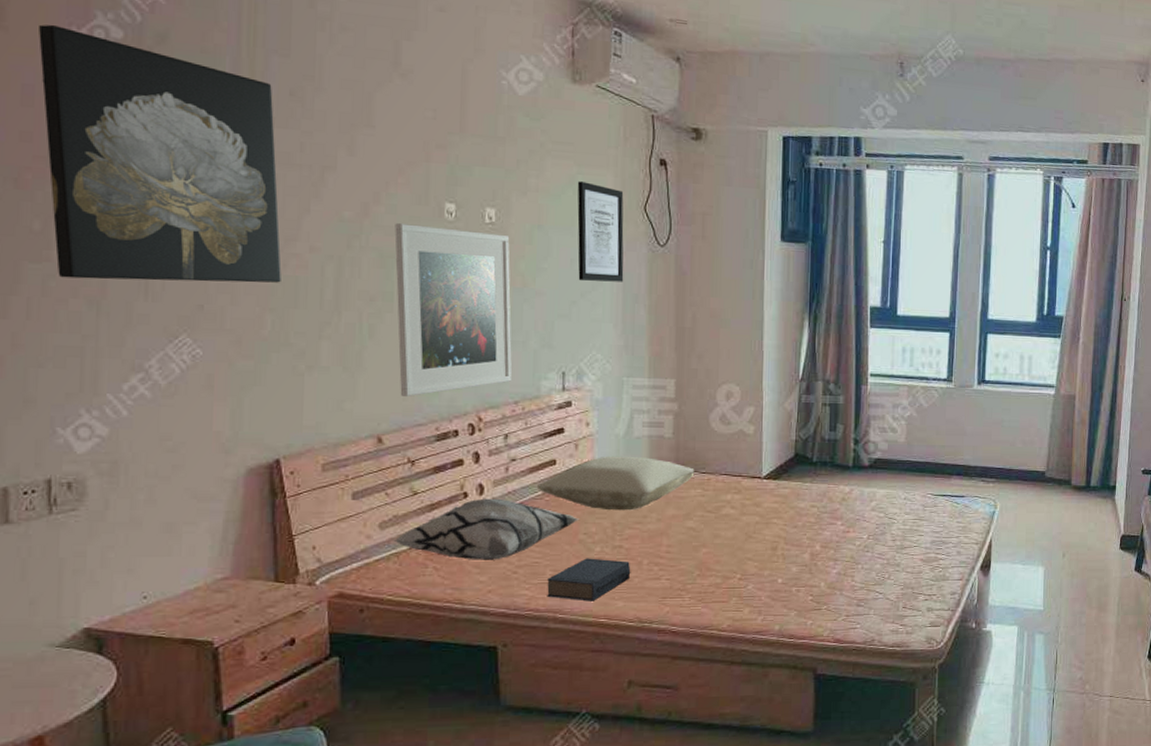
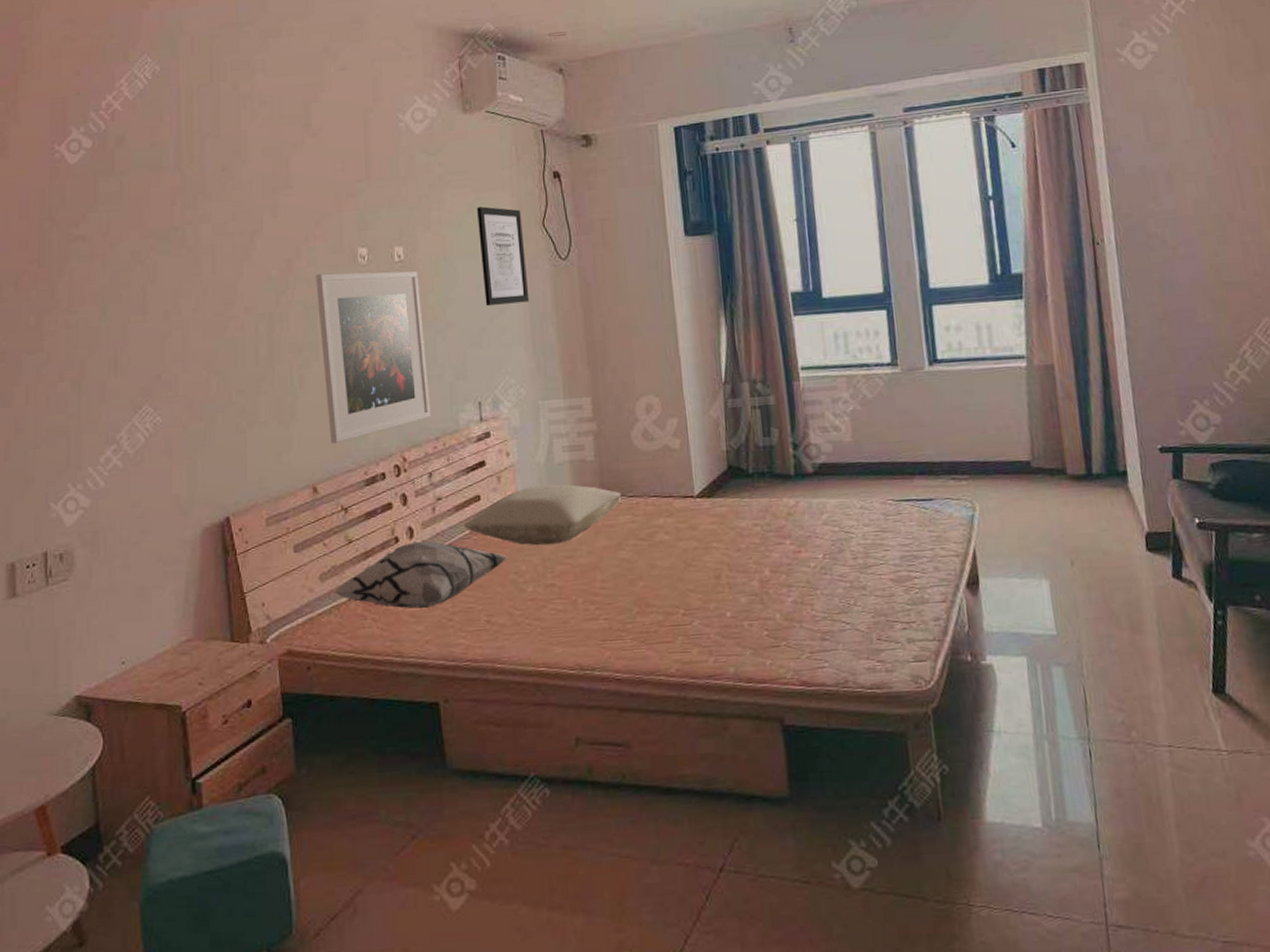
wall art: present [39,24,282,283] -> none [31,145,223,365]
book: present [547,558,631,601] -> none [482,599,566,648]

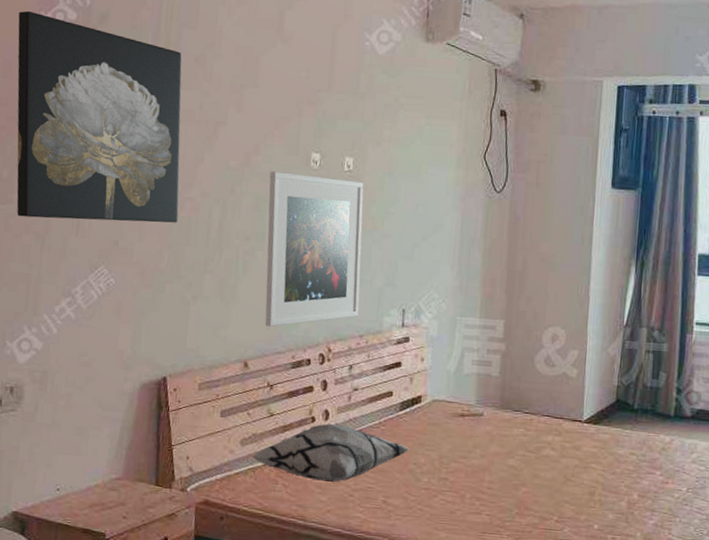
wall art: none [31,145,223,365] -> present [16,10,182,223]
pillow: present [464,484,622,546] -> none [375,390,518,445]
wall art: present [476,206,530,307] -> none [421,132,466,226]

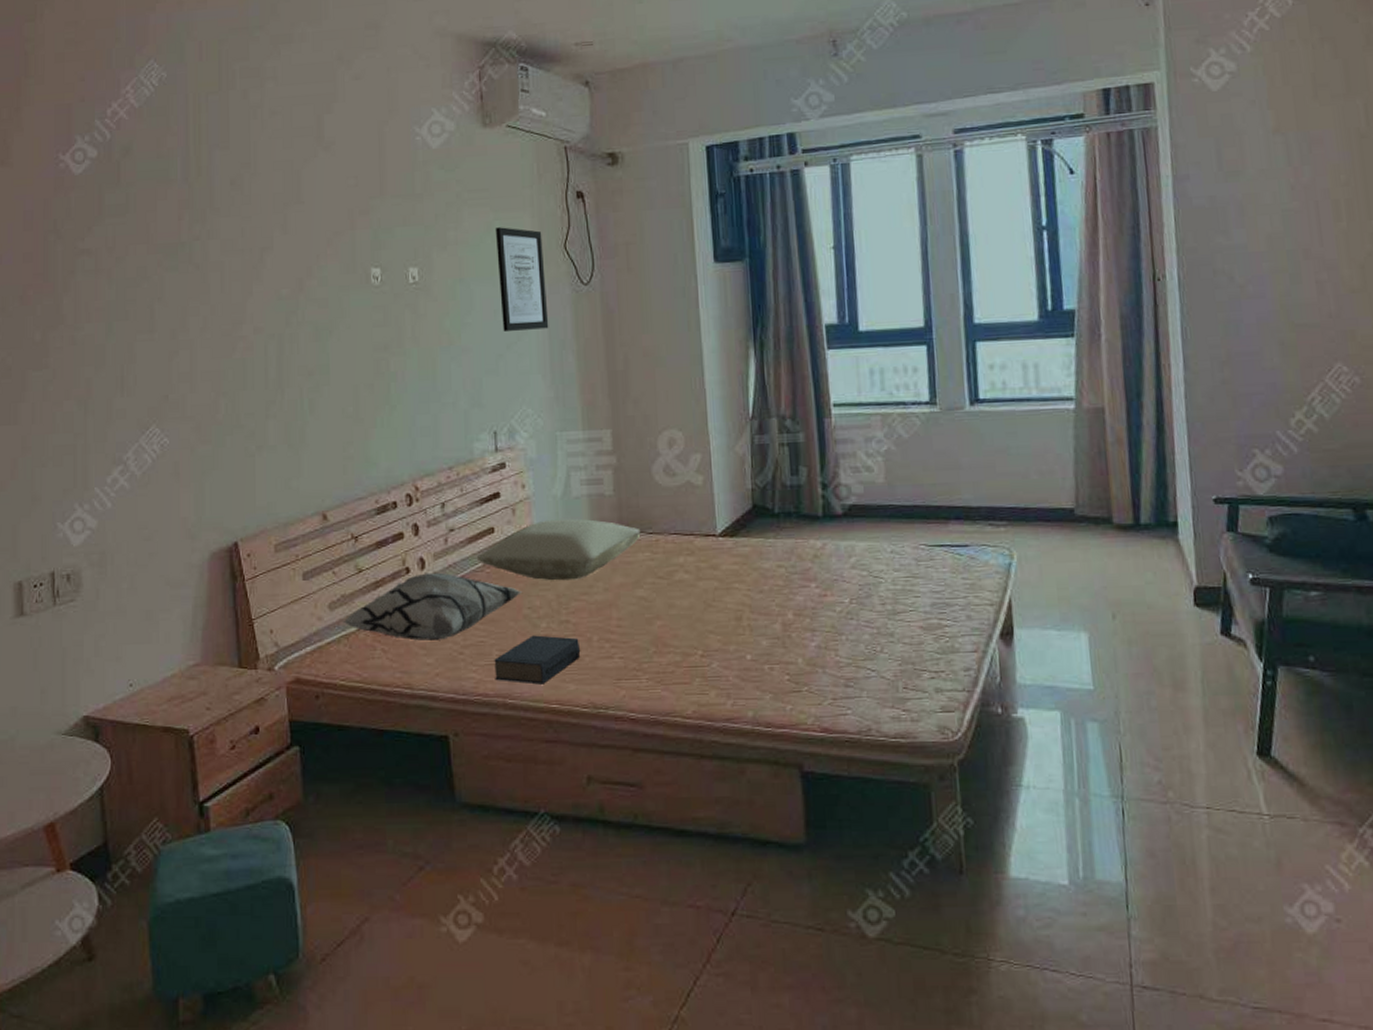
wall art: present [16,10,182,223] -> none [35,154,231,382]
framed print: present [265,171,364,327] -> none [327,293,445,470]
pillow: none [375,390,518,445] -> present [477,518,641,581]
book: none [378,487,455,530] -> present [494,635,581,685]
wall art: none [421,132,466,226] -> present [495,227,549,333]

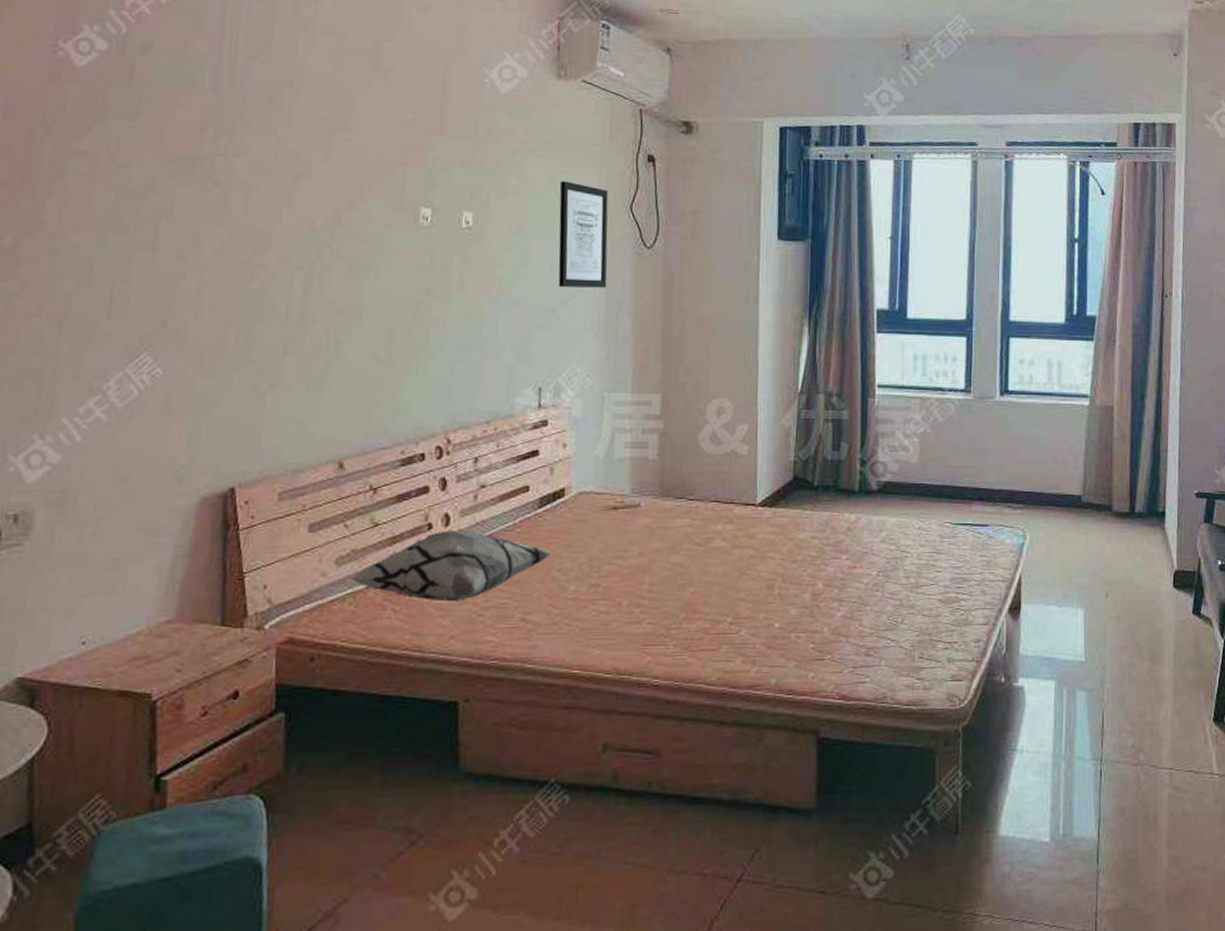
pillow: present [477,518,641,581] -> none [508,481,681,544]
book: present [494,635,581,685] -> none [515,598,609,649]

